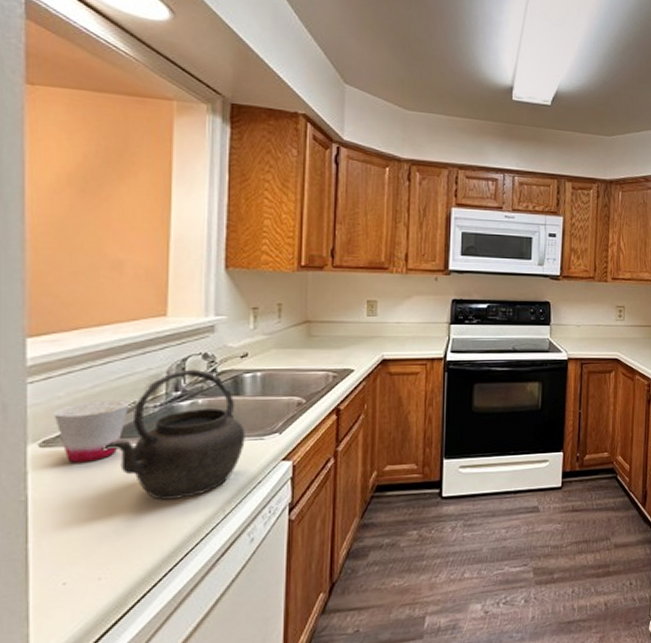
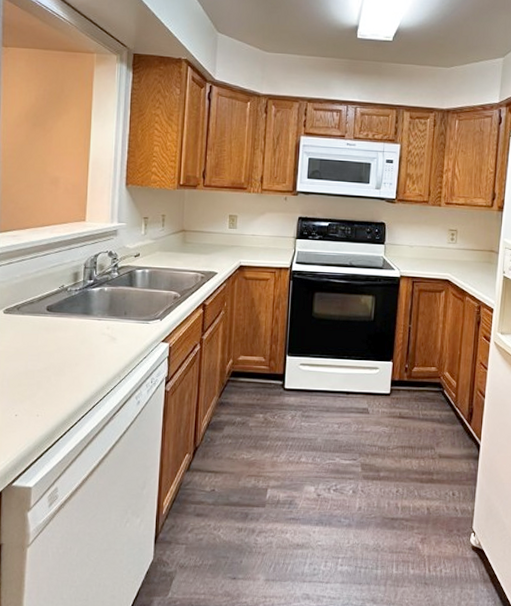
cup: present [53,400,130,463] -> none [13,282,60,328]
kettle: present [102,370,245,500] -> none [41,264,136,363]

